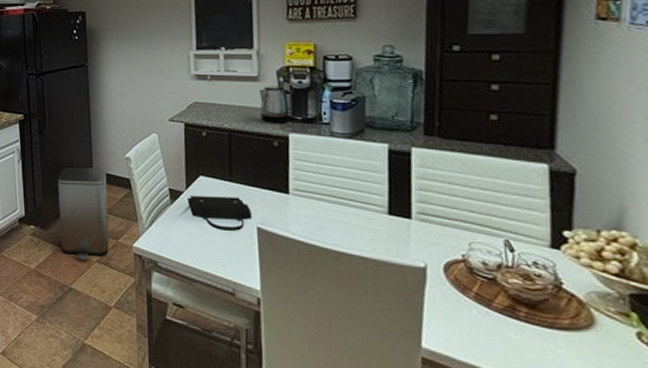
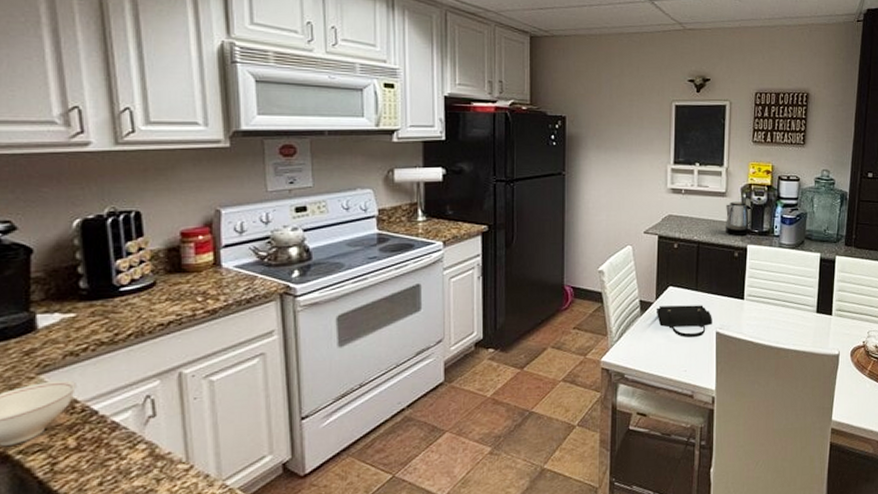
pedal bin: present [58,167,110,260] -> none [523,281,578,381]

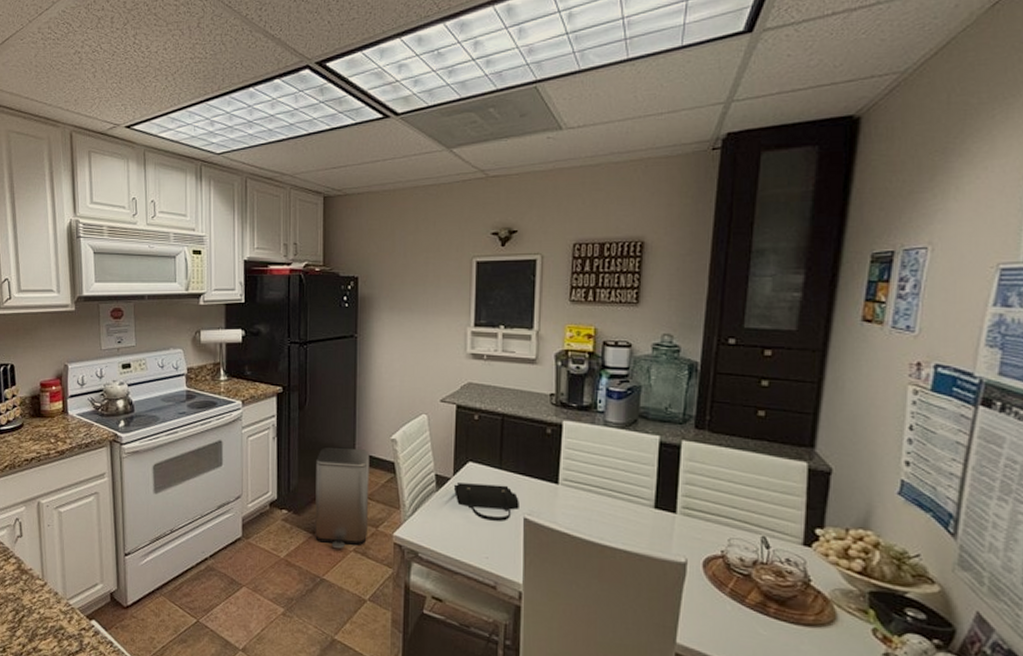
pedal bin: none [523,281,578,381] -> present [315,447,370,549]
kettle: present [725,201,753,237] -> none [534,370,570,411]

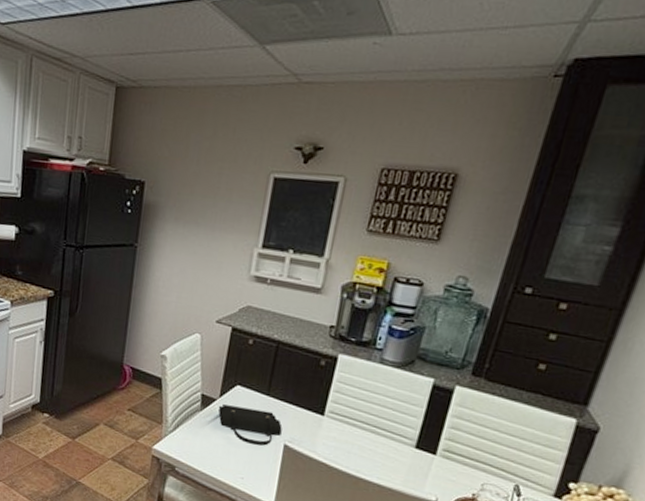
pedal bin: present [315,447,370,549] -> none [75,356,138,456]

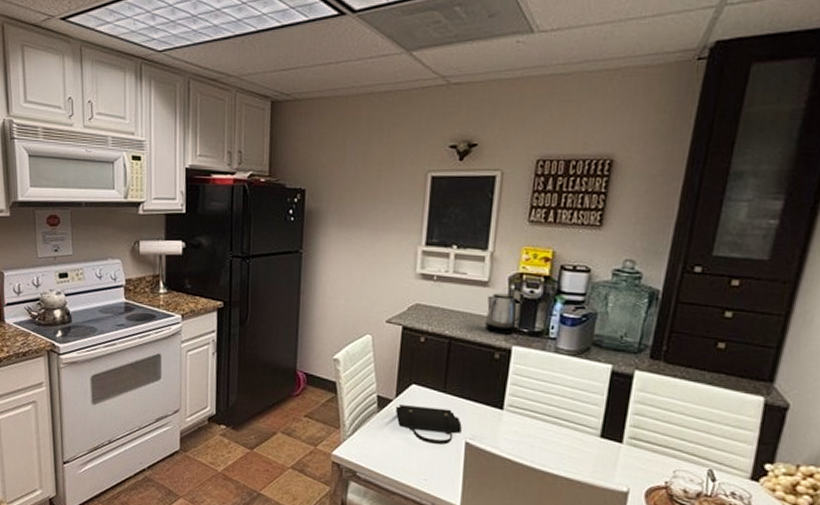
kettle: none [312,300,354,344] -> present [484,293,523,336]

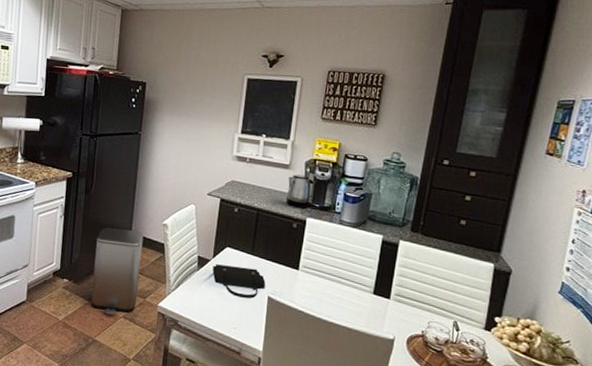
pedal bin: none [253,364,311,466] -> present [91,227,144,315]

